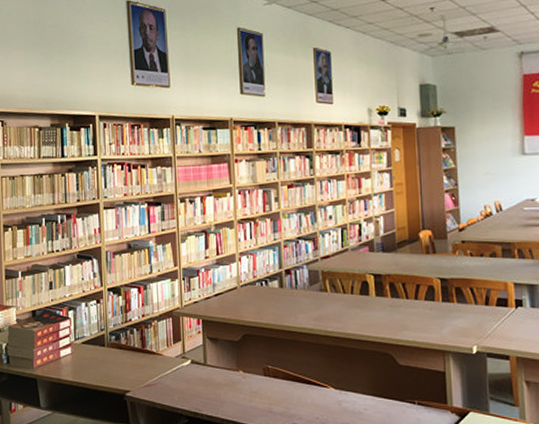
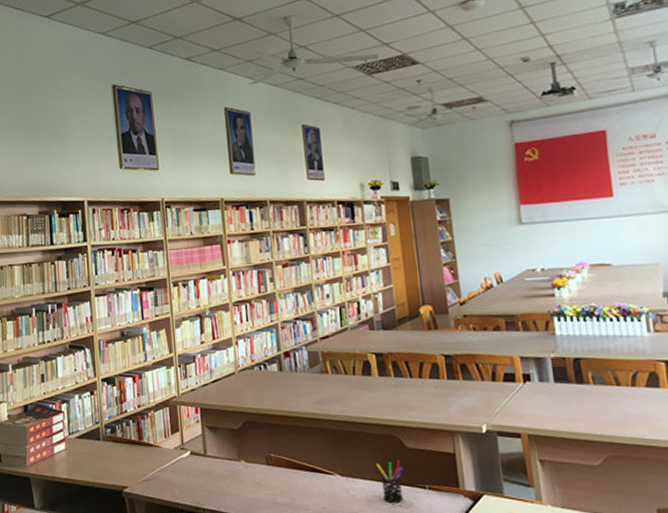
pen holder: none [369,376,395,415] -> present [376,460,404,503]

